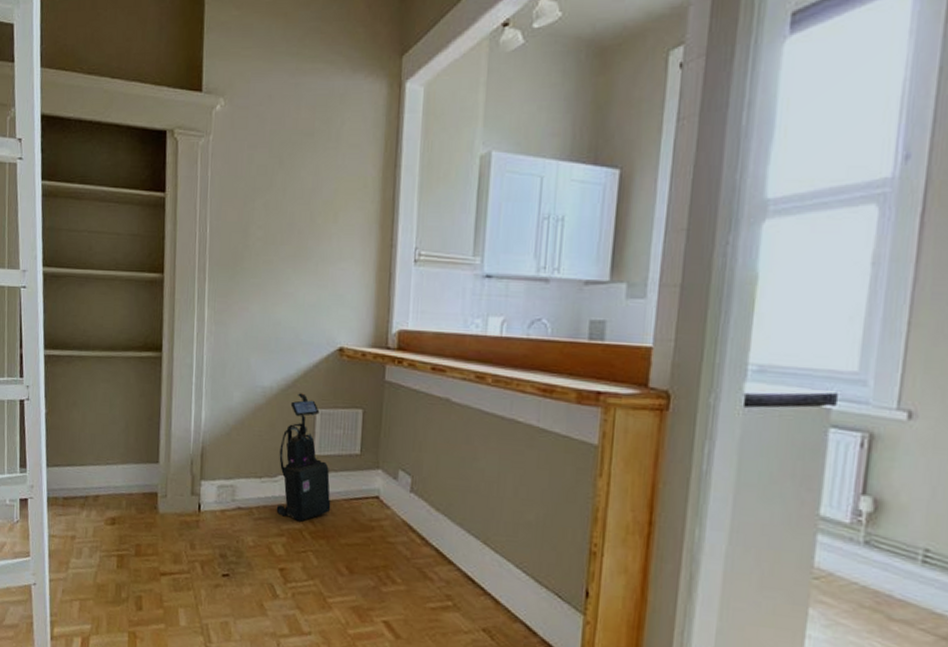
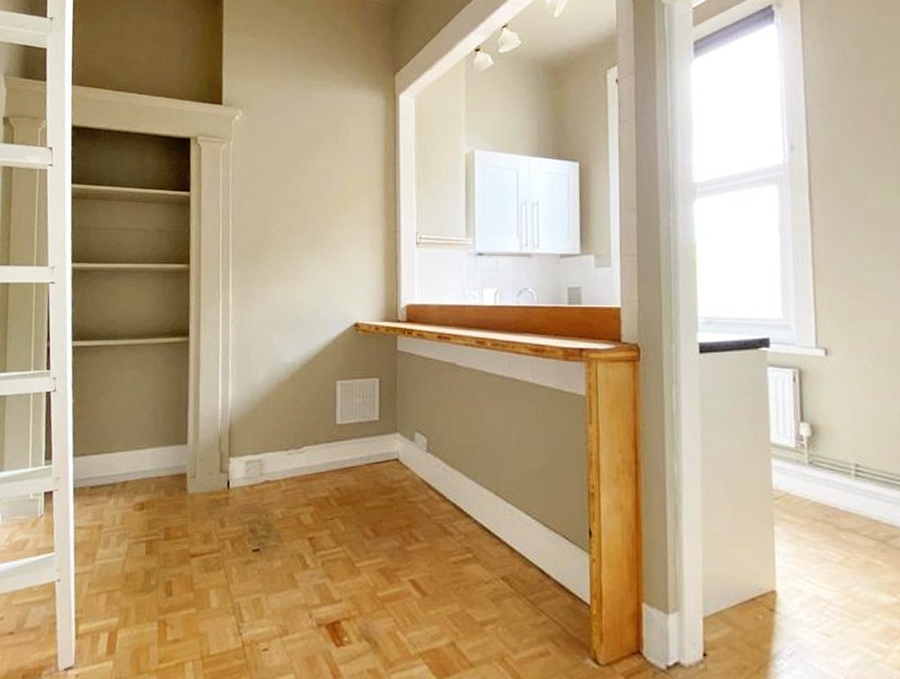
vacuum cleaner: present [276,393,331,522] -> none [303,367,355,489]

